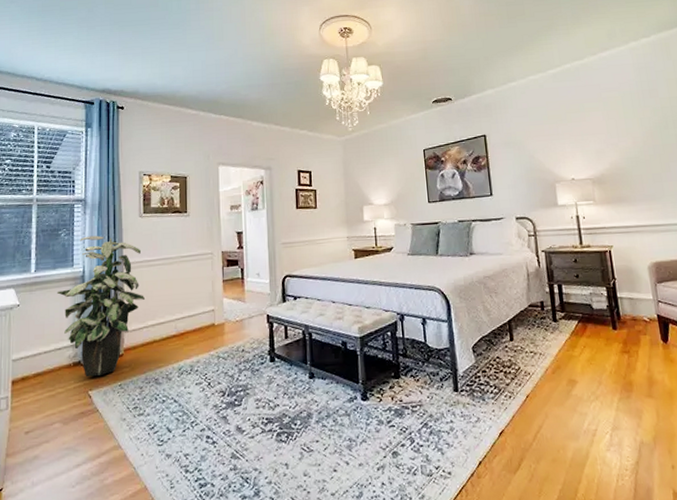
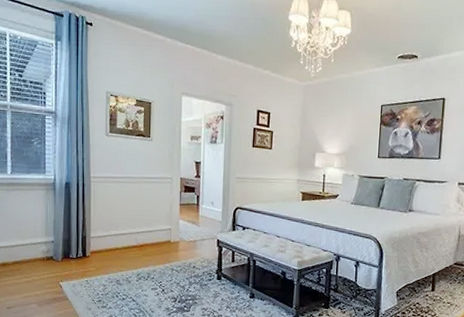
indoor plant: present [56,235,146,378] -> none [30,147,110,271]

